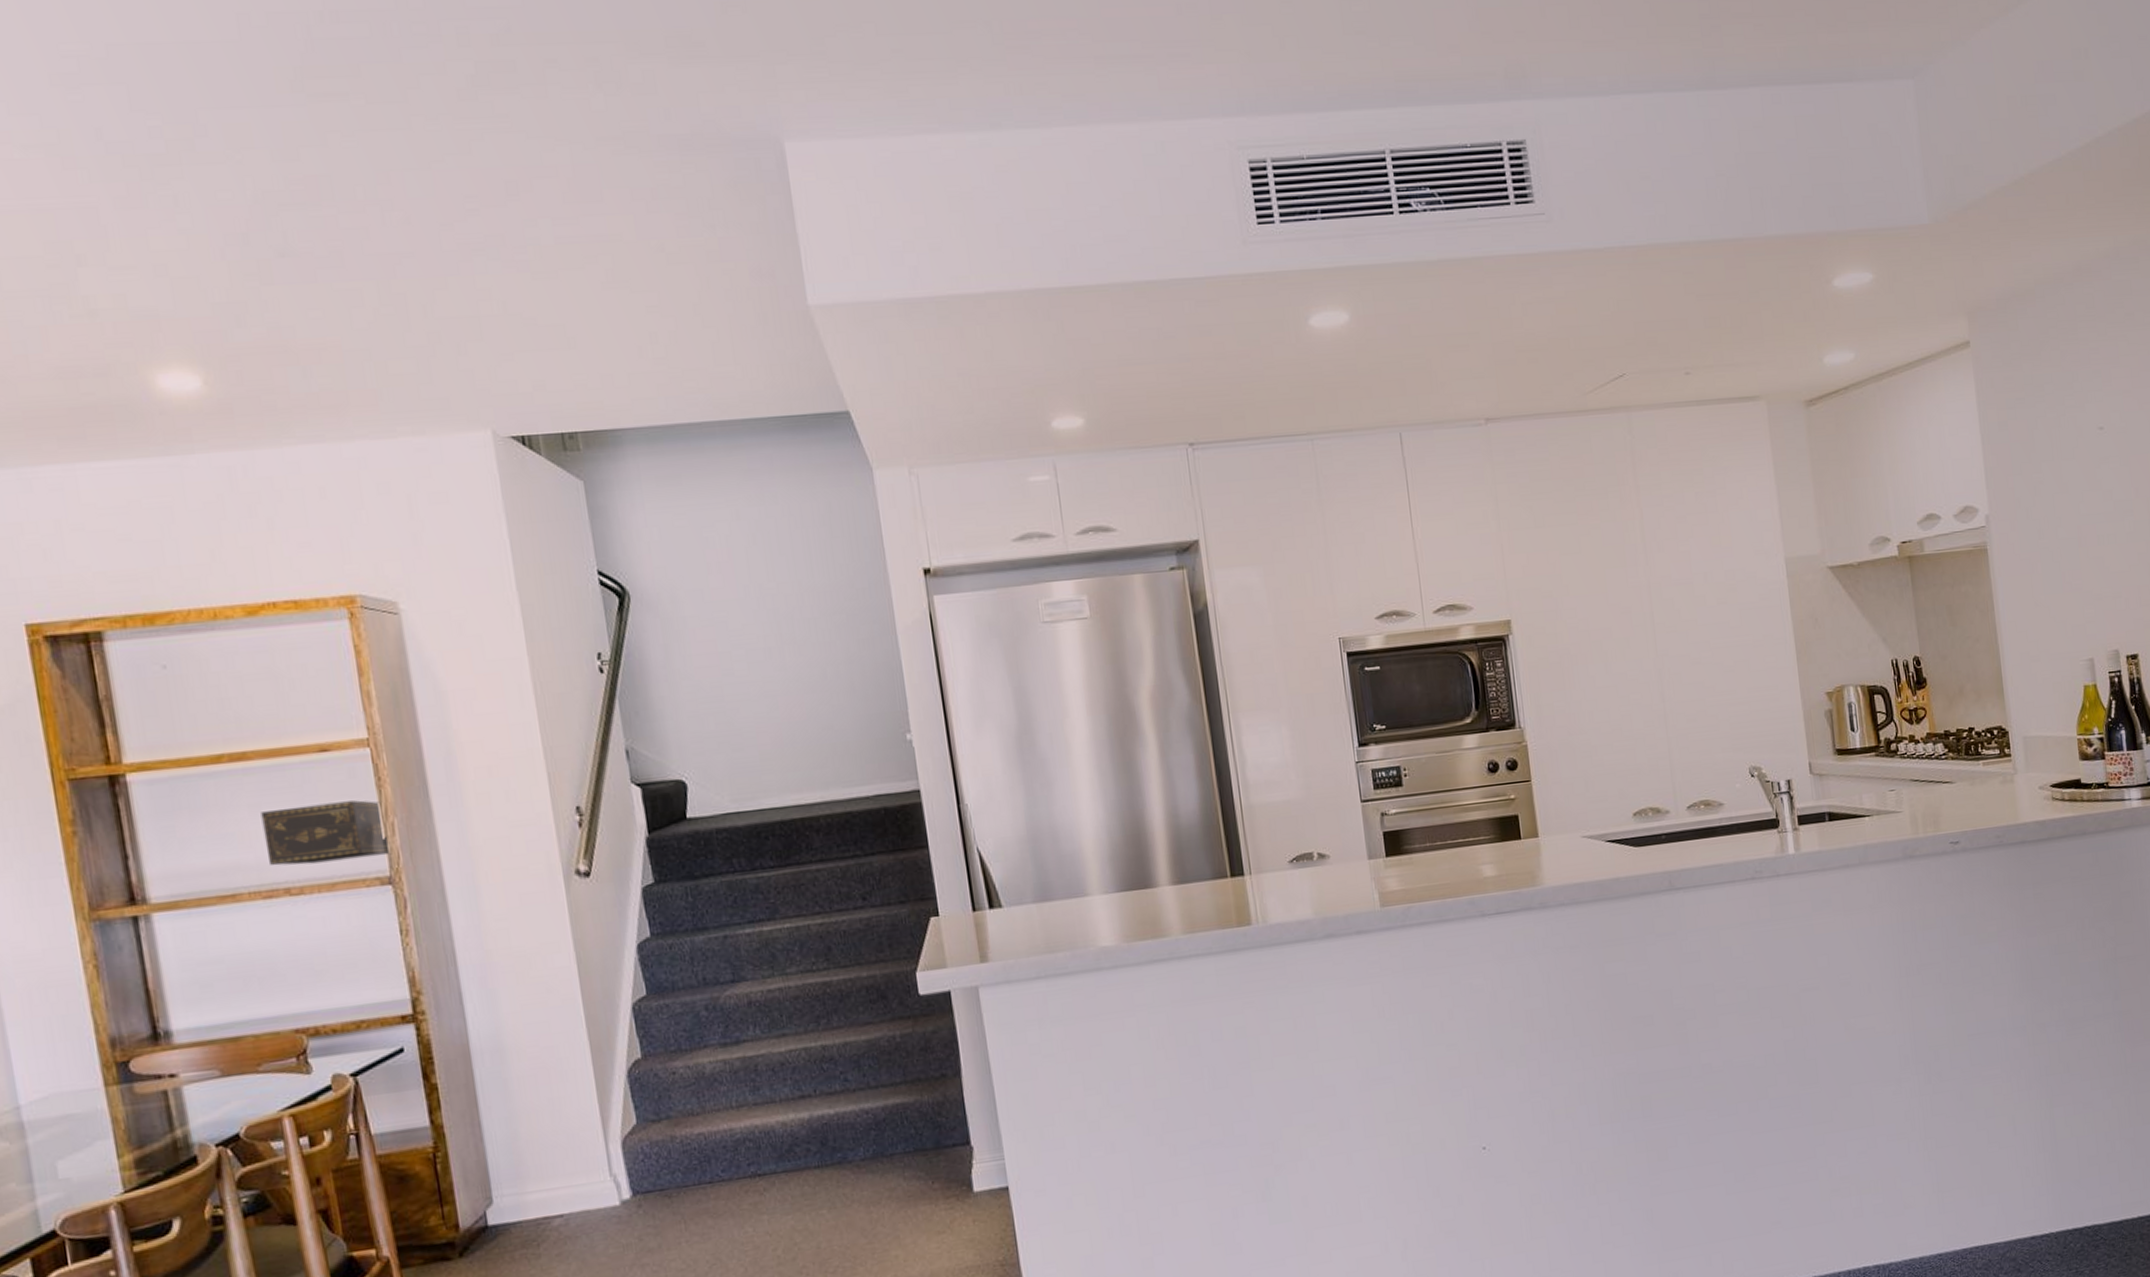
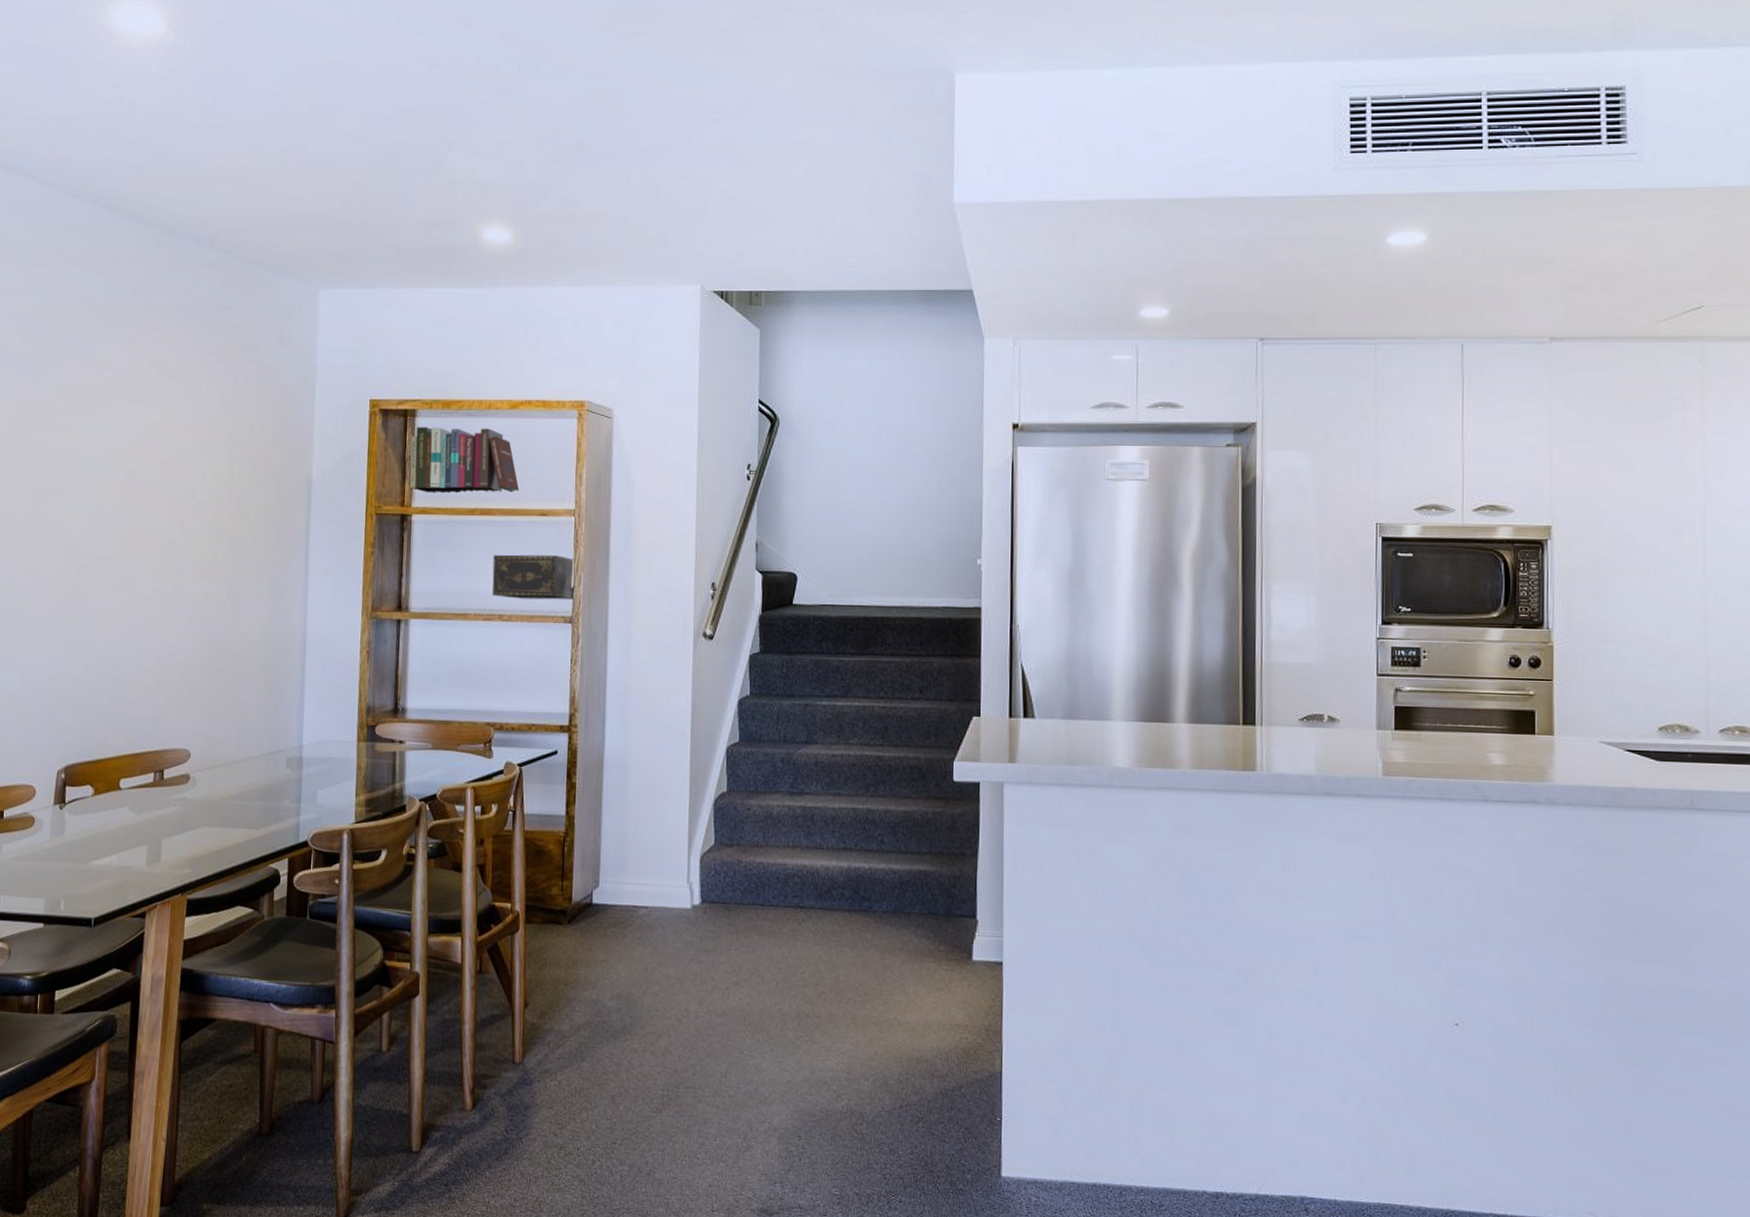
books: none [101,645,283,743] -> present [409,427,520,494]

